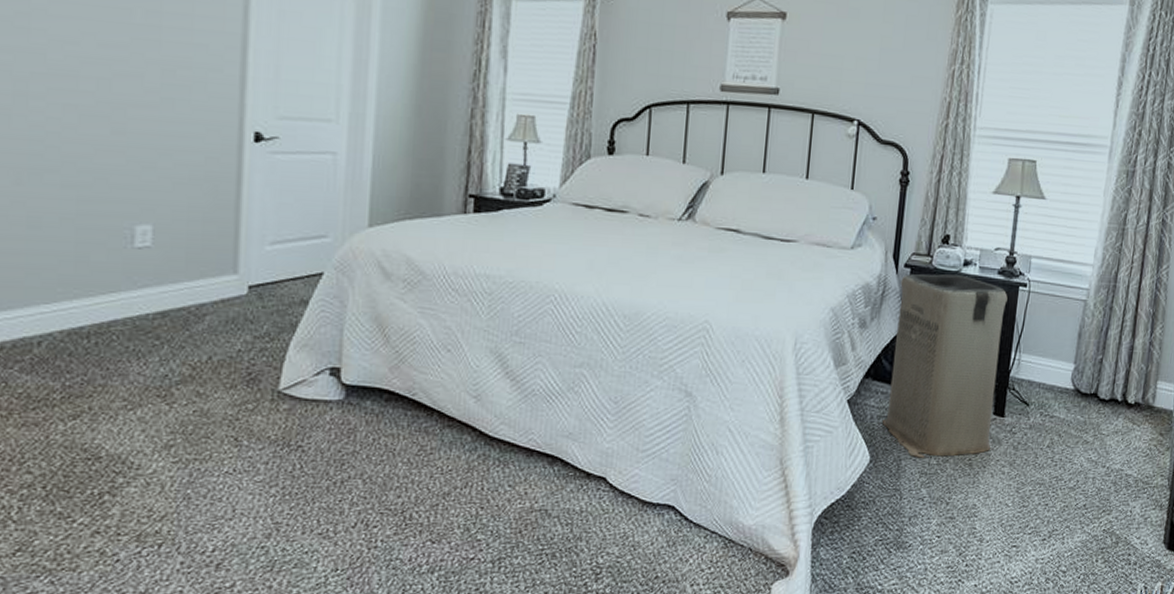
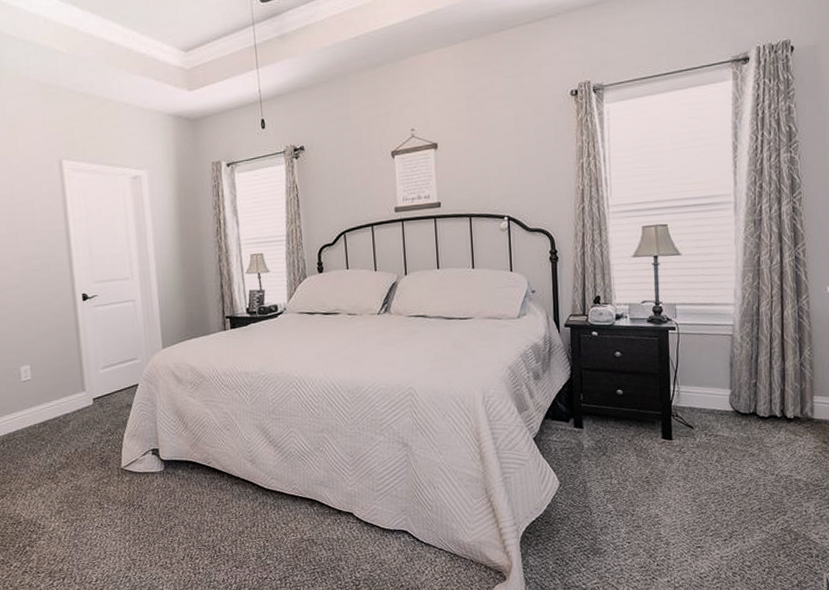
laundry basket: present [883,274,1008,458] -> none [563,327,663,480]

